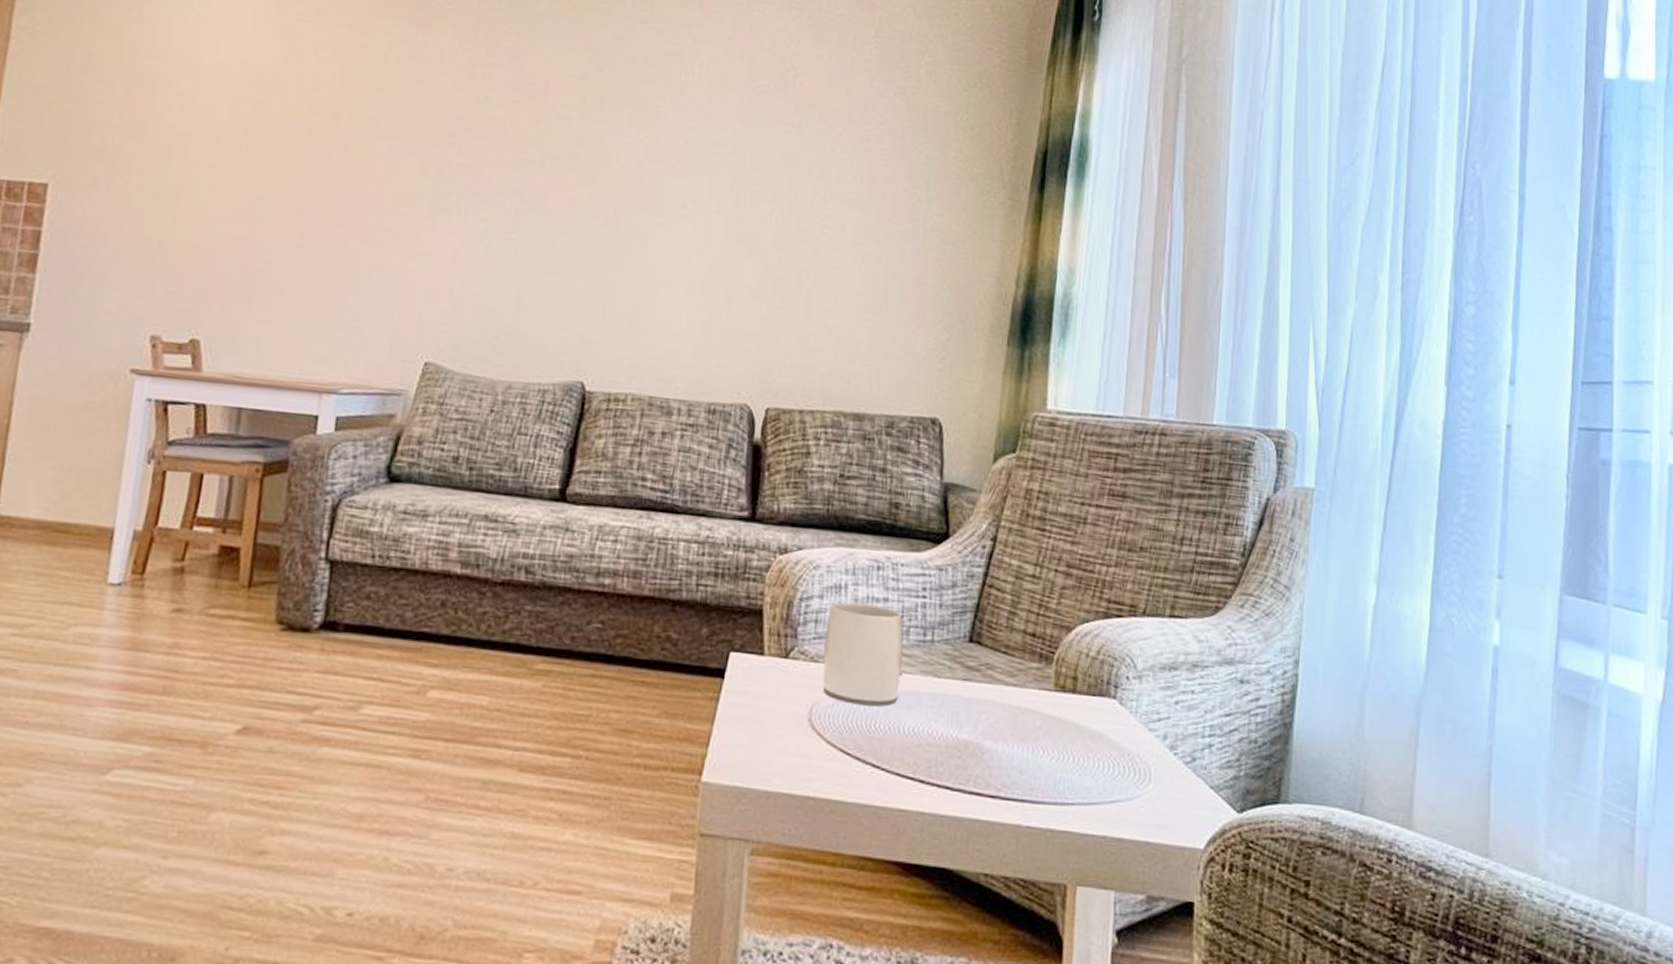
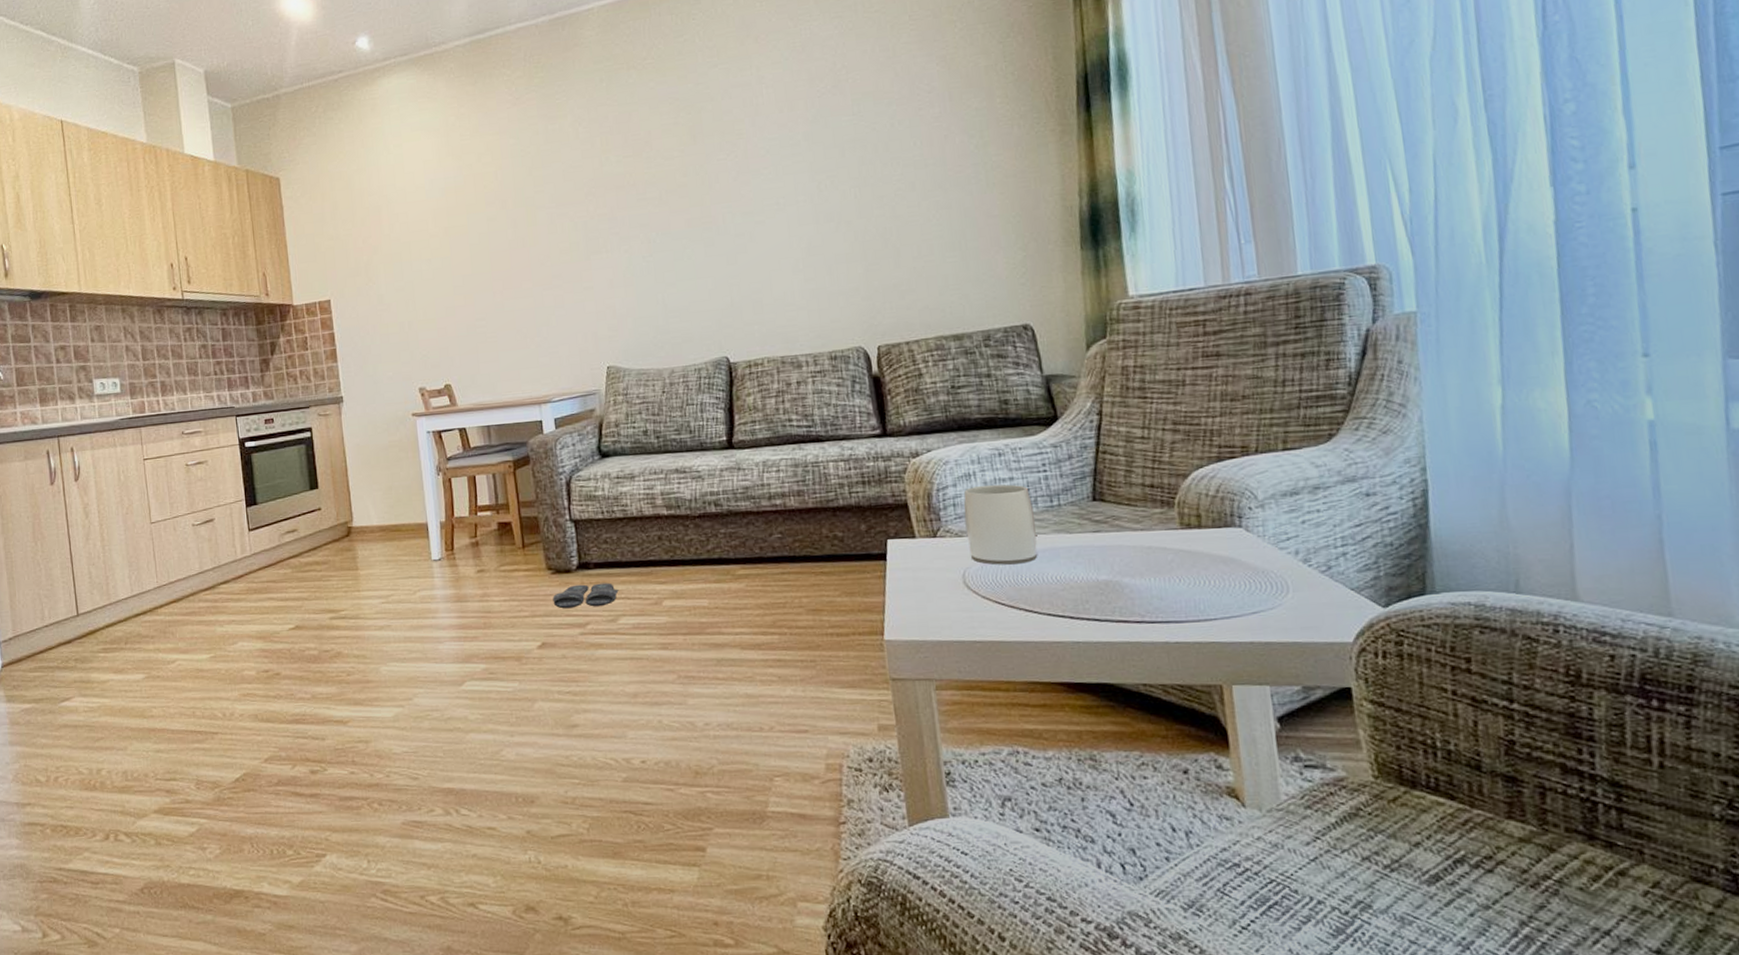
slippers: none [274,650,371,685] -> present [552,582,619,609]

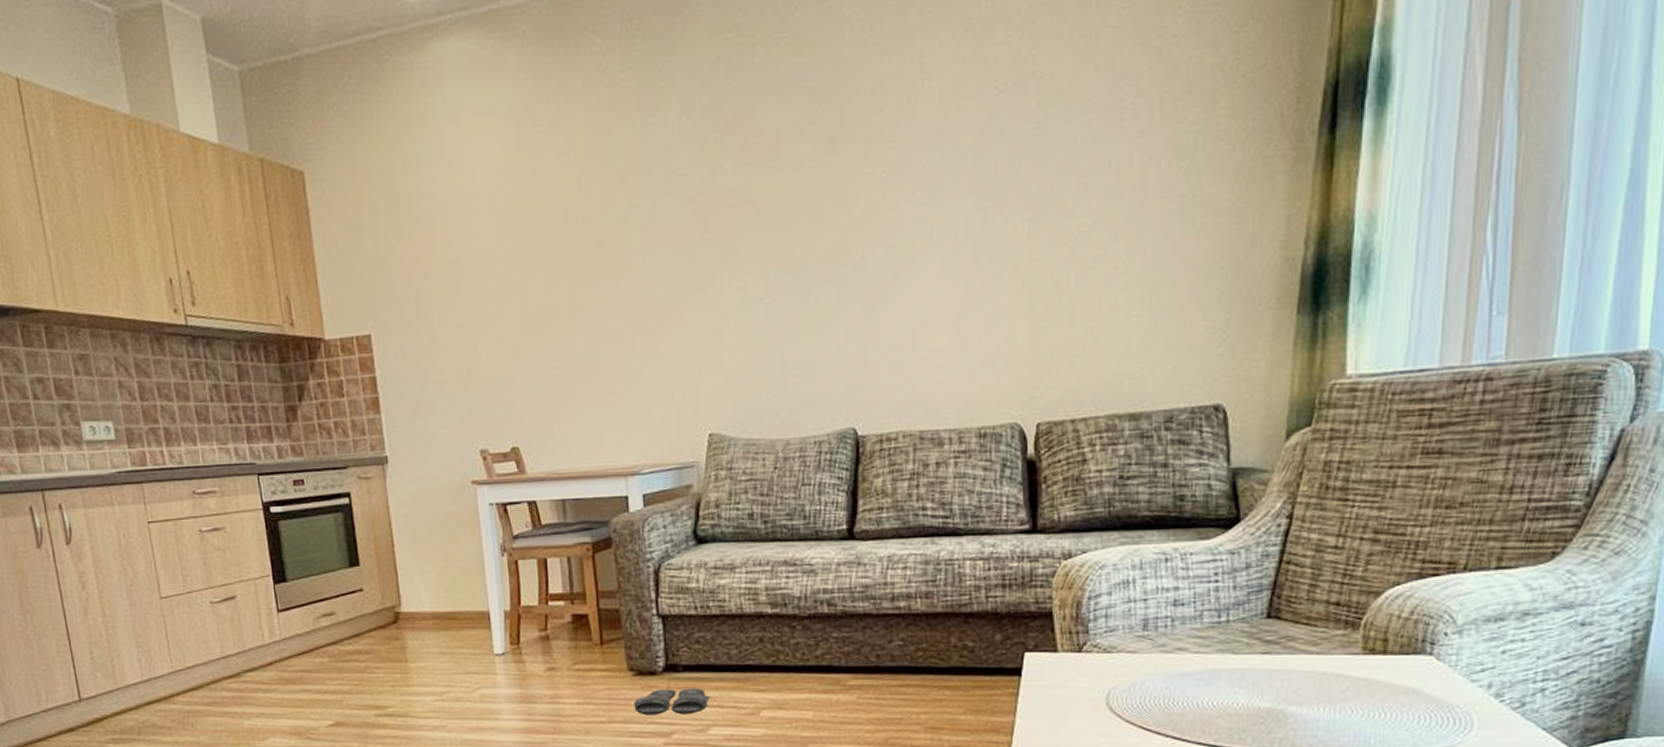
mug: present [963,484,1038,566] -> none [1116,594,1198,687]

